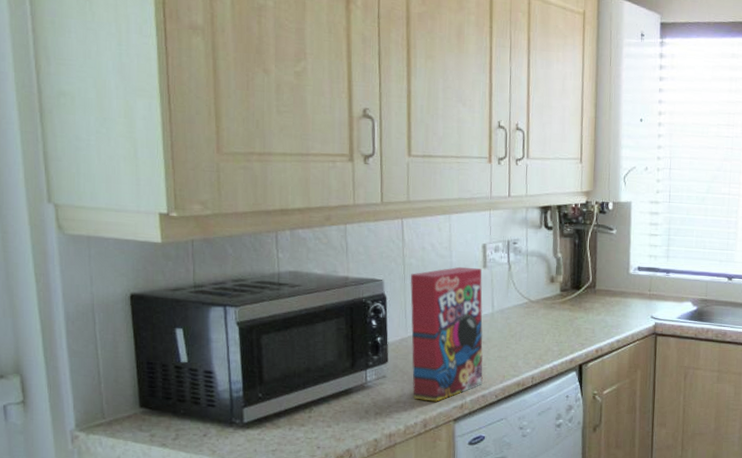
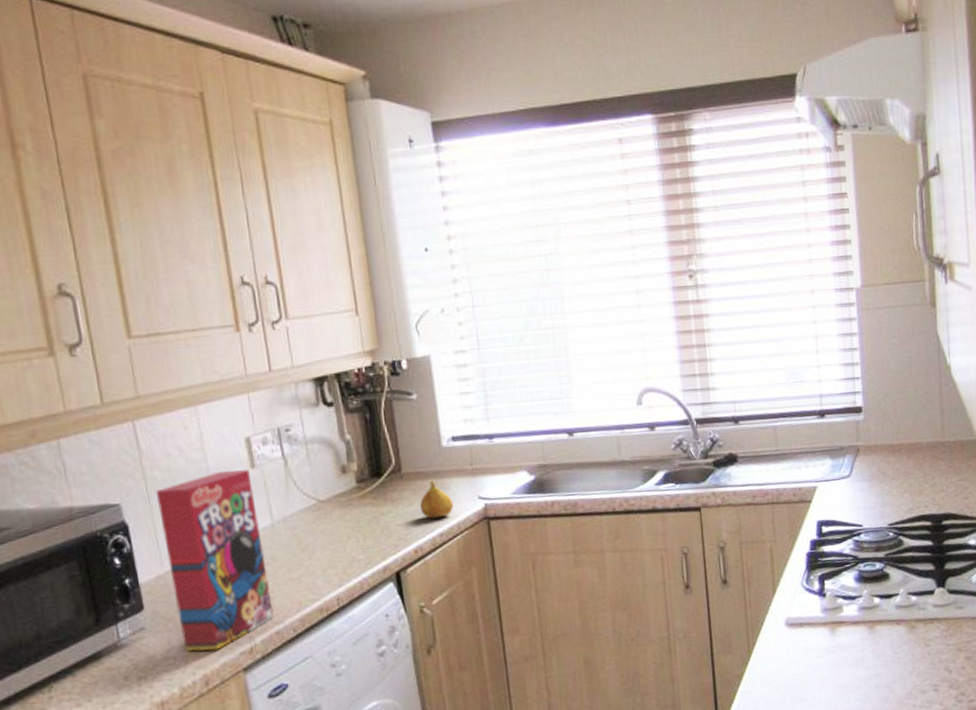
fruit: none [606,299,632,328] -> present [420,481,454,519]

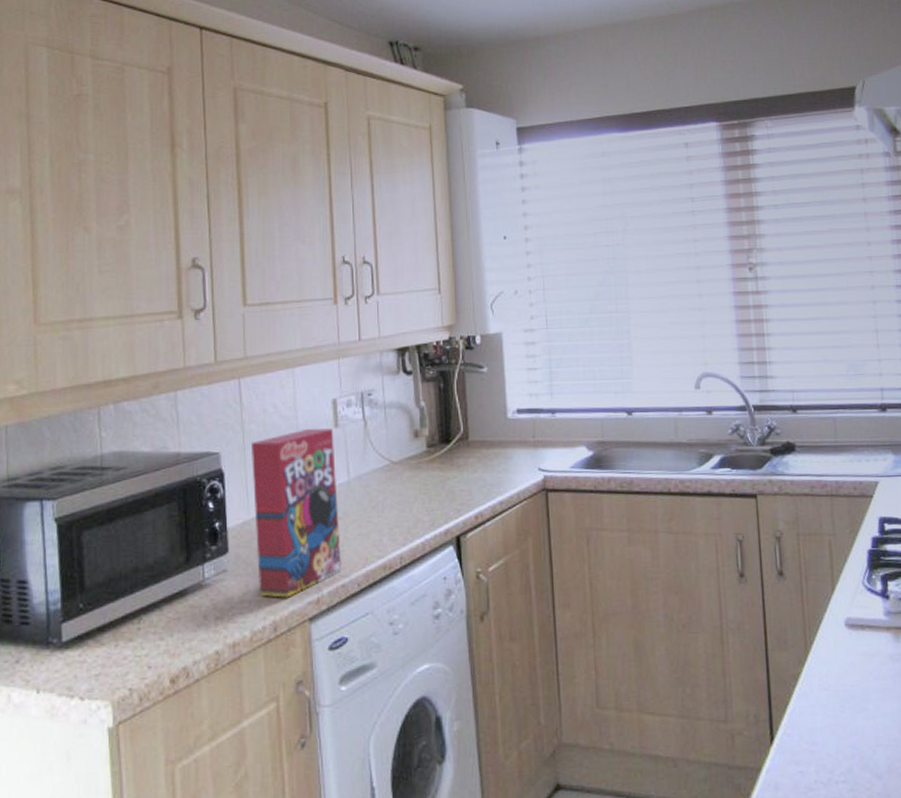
fruit: present [420,481,454,519] -> none [484,450,515,486]

